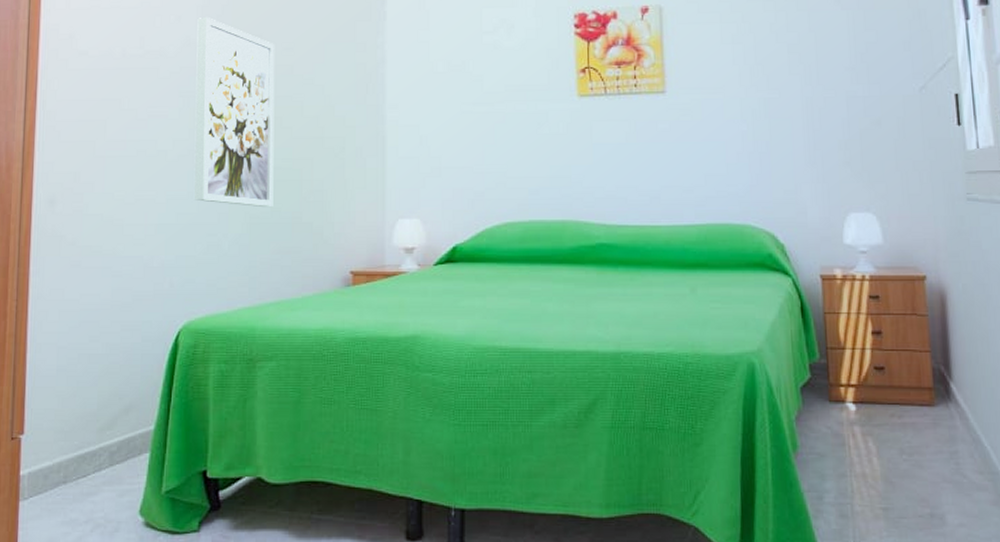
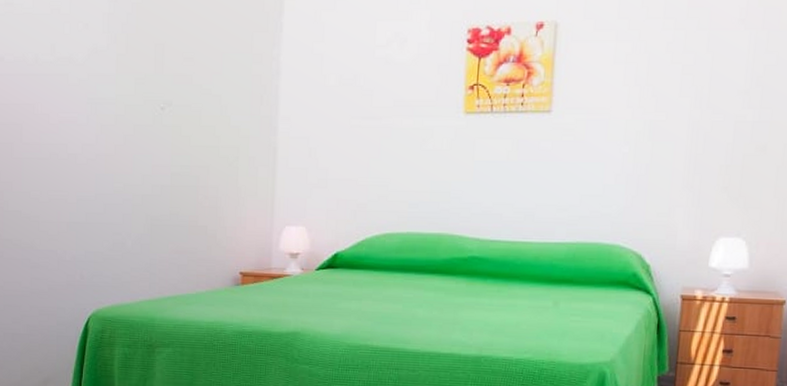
wall art: present [195,17,275,208] -> none [101,26,175,211]

